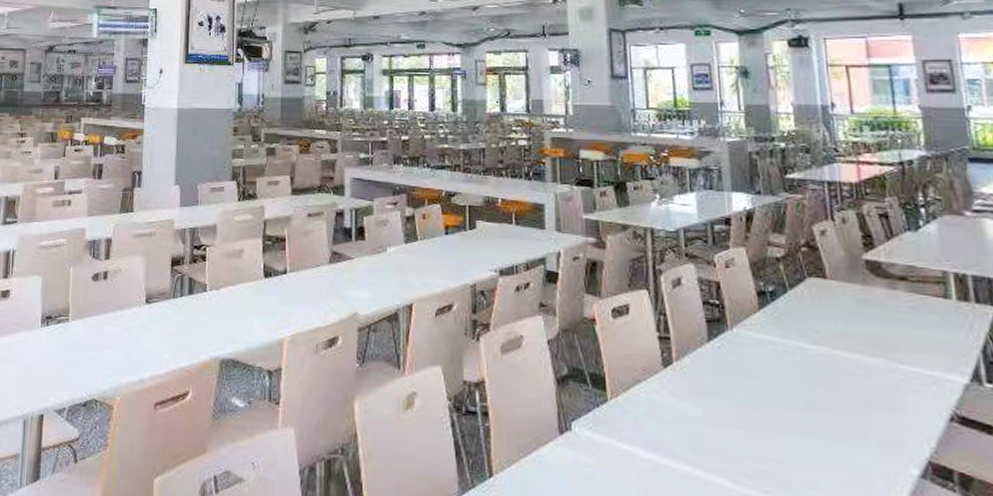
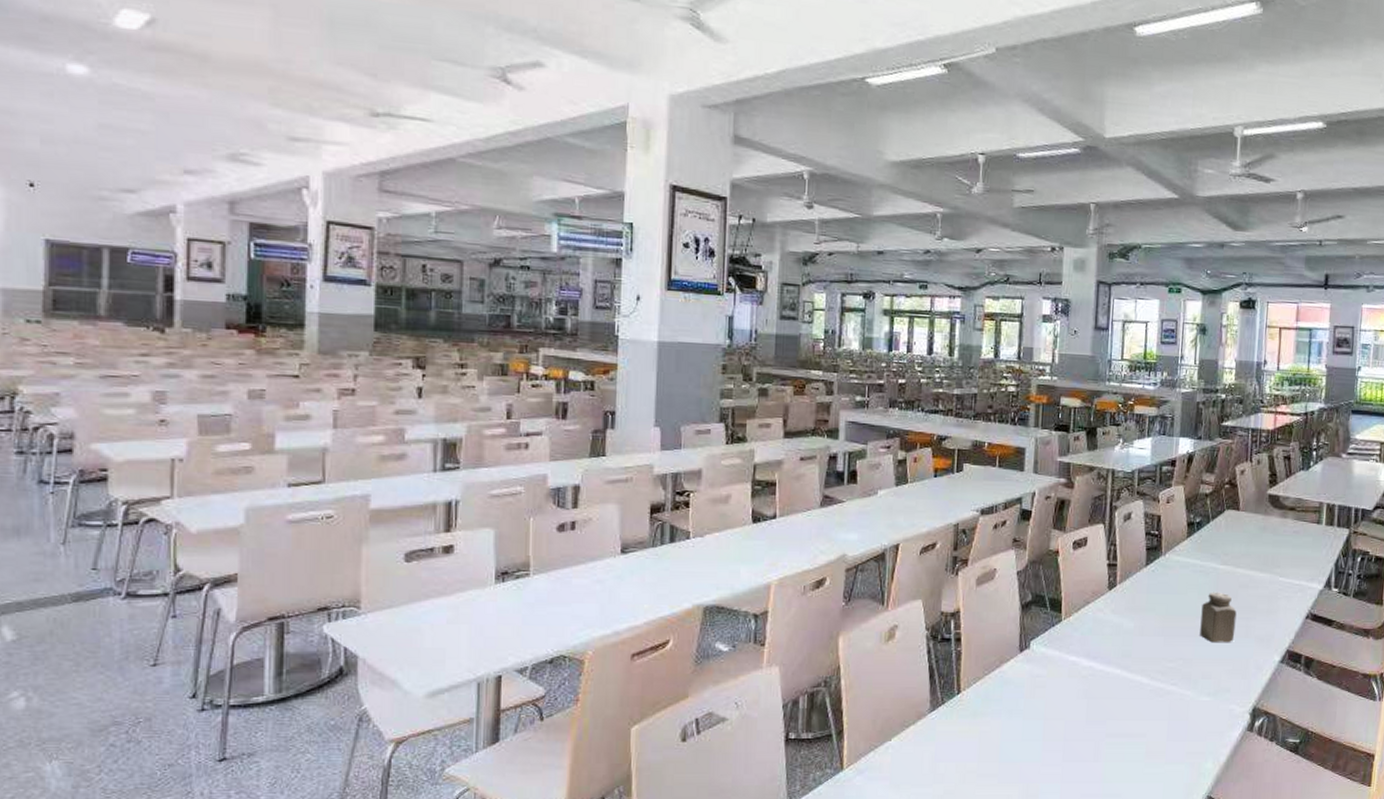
salt shaker: none [792,377,846,446] -> present [1200,592,1237,643]

